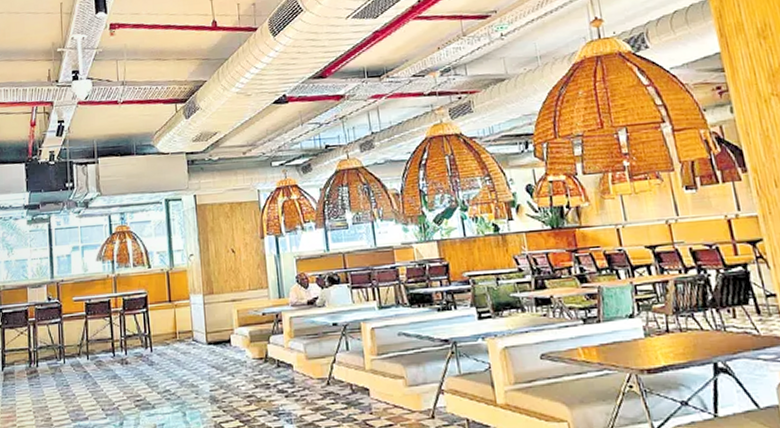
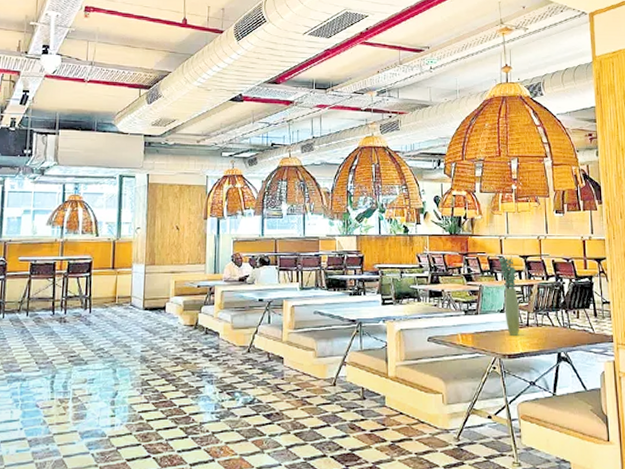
vase: none [618,247,659,347] -> present [499,255,520,337]

